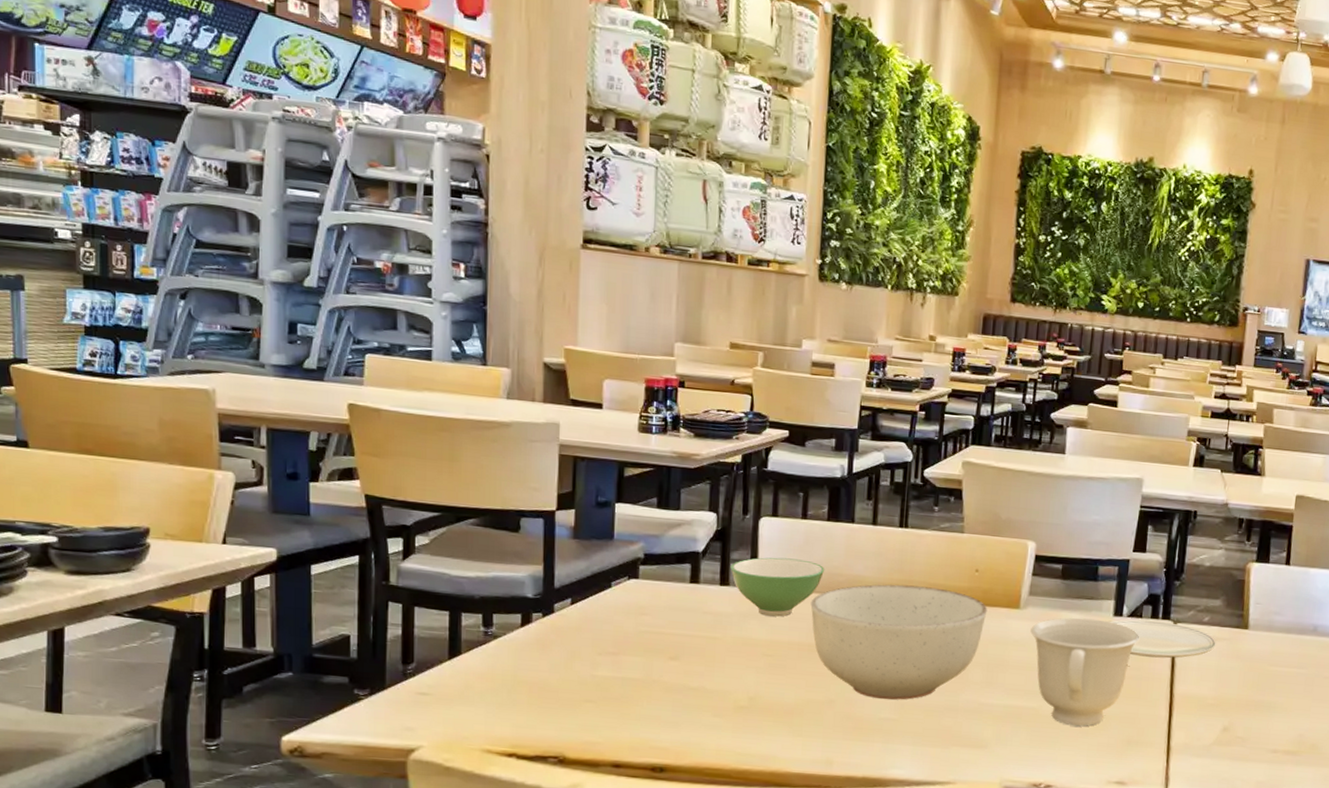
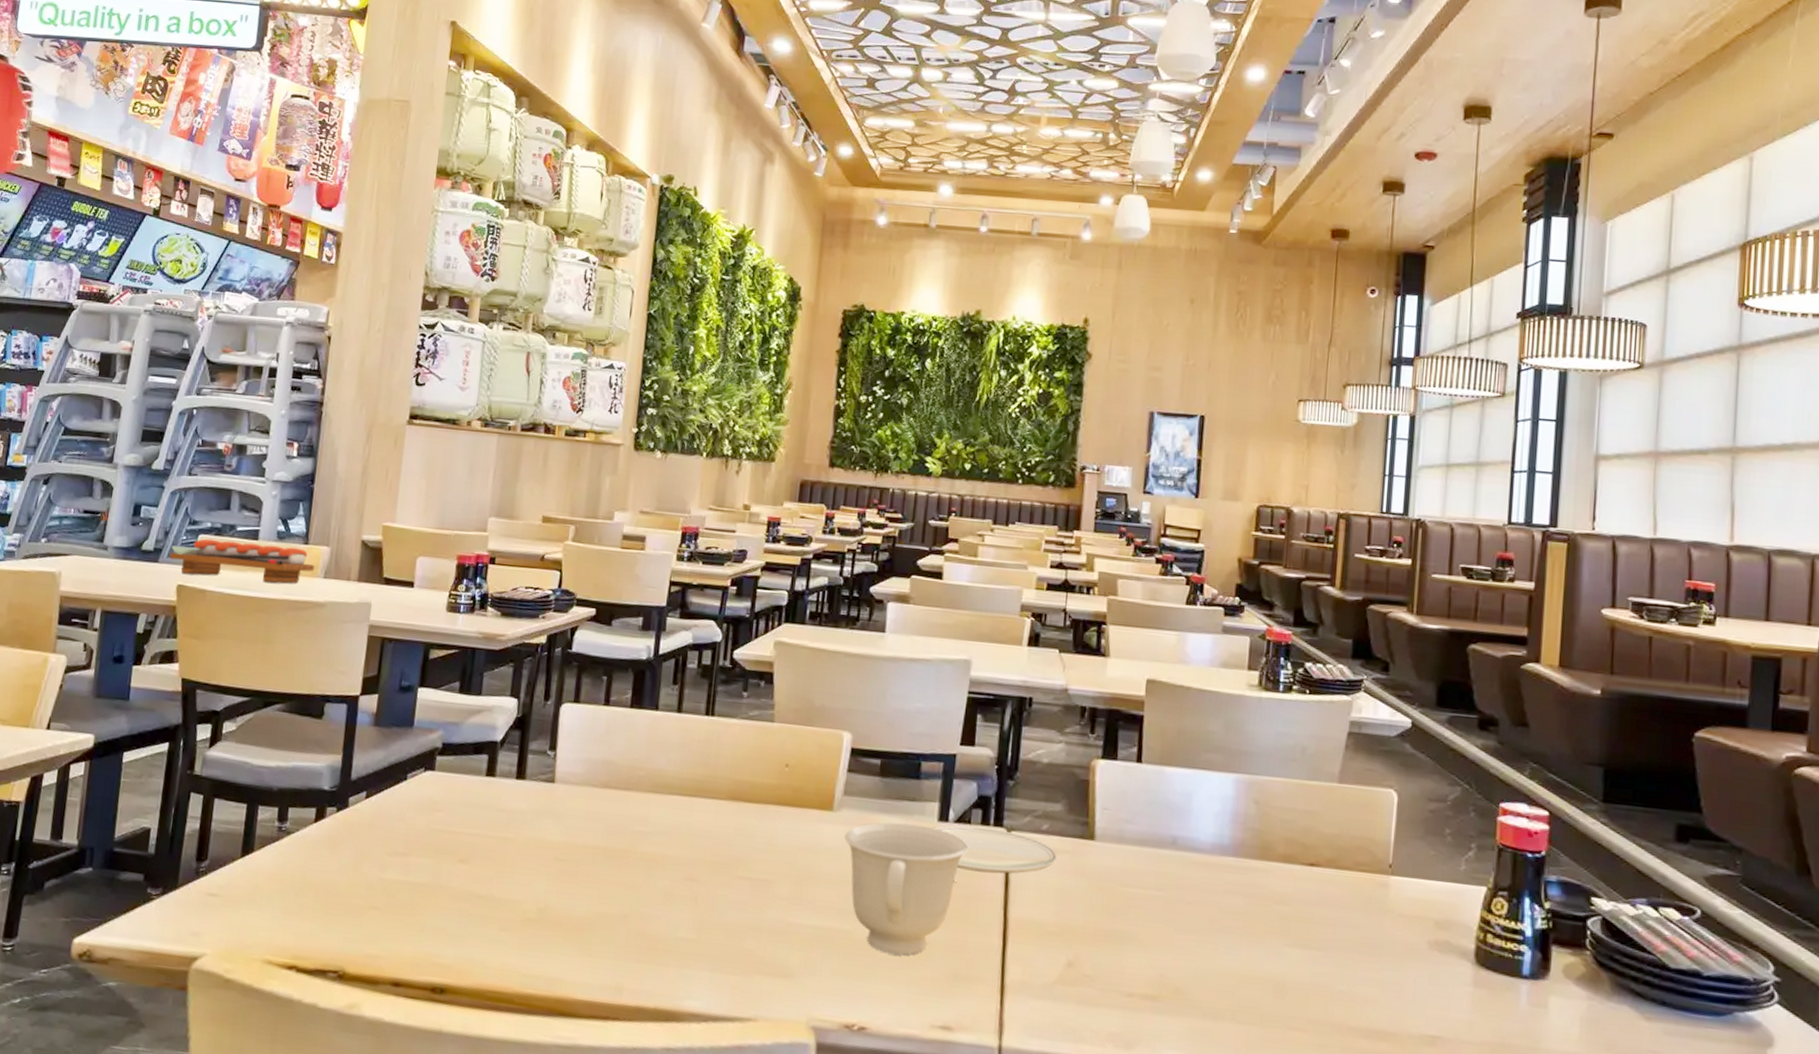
sushi platter: none [336,358,496,405] -> present [169,538,315,585]
bowl: present [730,557,825,617] -> none [528,748,626,816]
bowl: present [810,584,988,700] -> none [608,780,798,917]

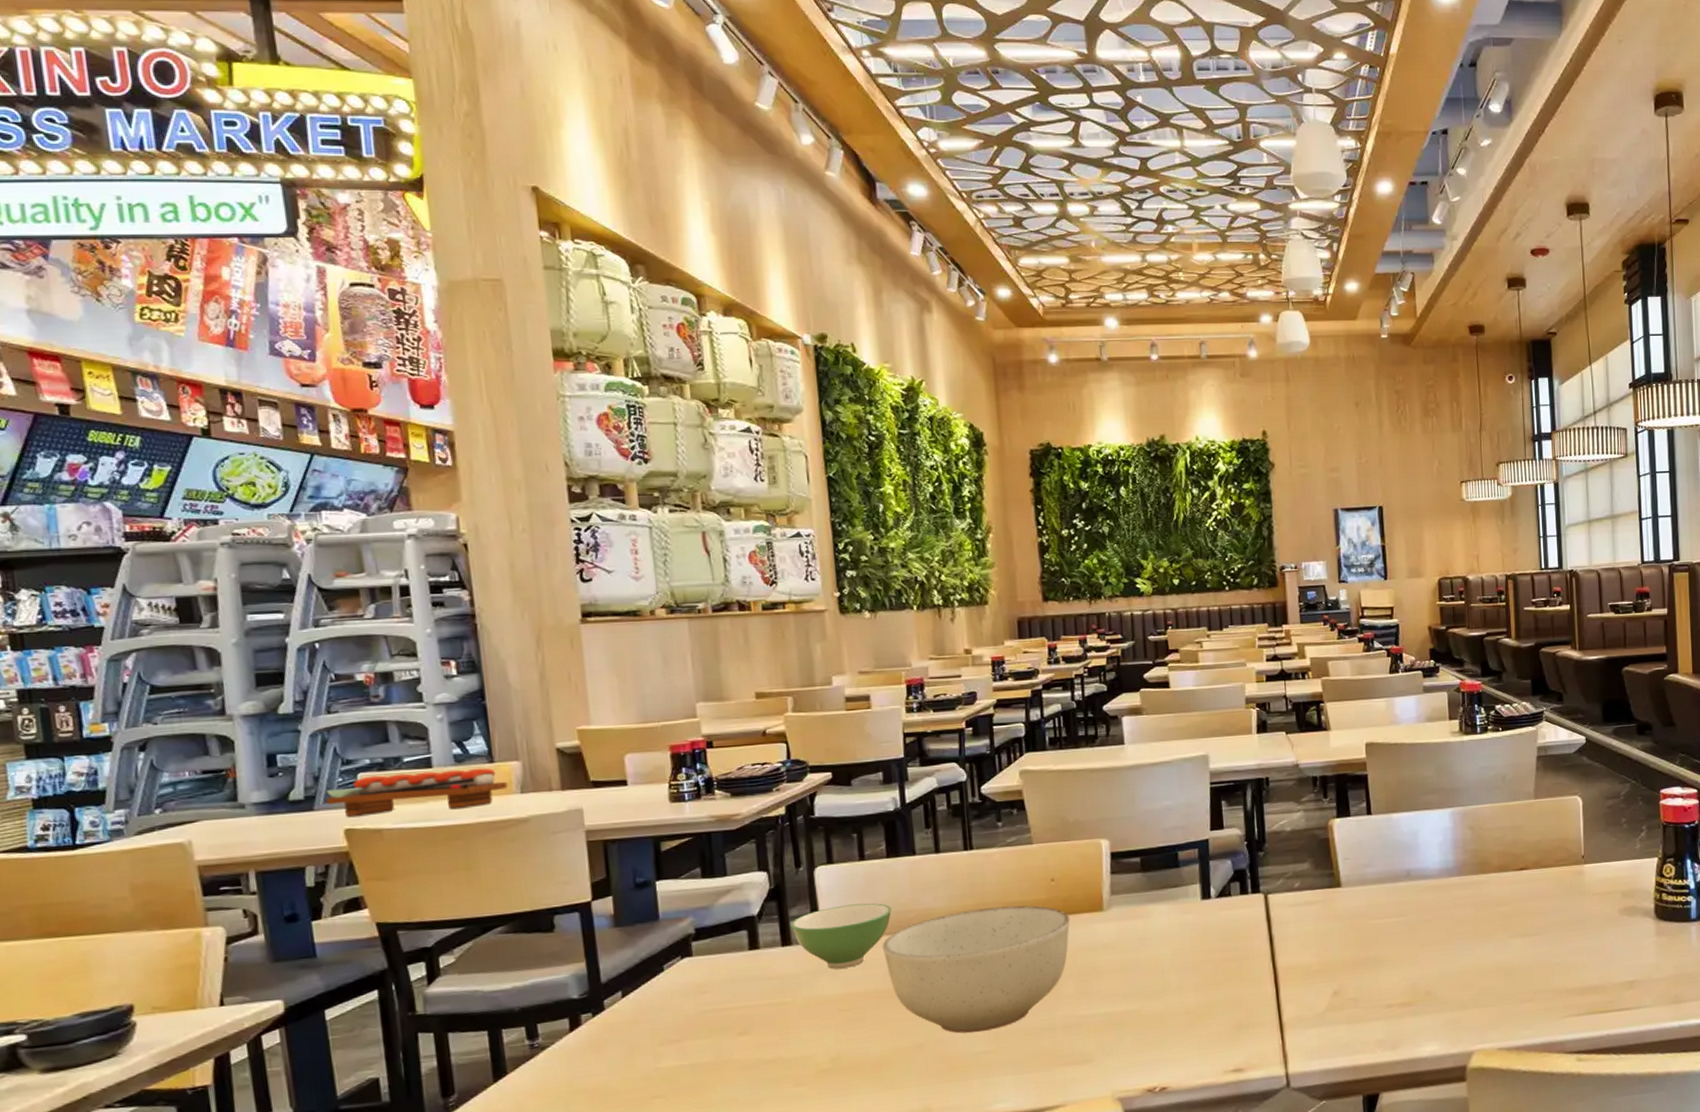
bowl: none [528,748,626,816] -> present [790,903,893,970]
bowl: none [608,780,798,917] -> present [882,905,1070,1033]
teacup: present [844,822,969,955] -> none [1118,906,1233,1021]
plate: present [933,825,1058,874] -> none [1198,895,1312,936]

